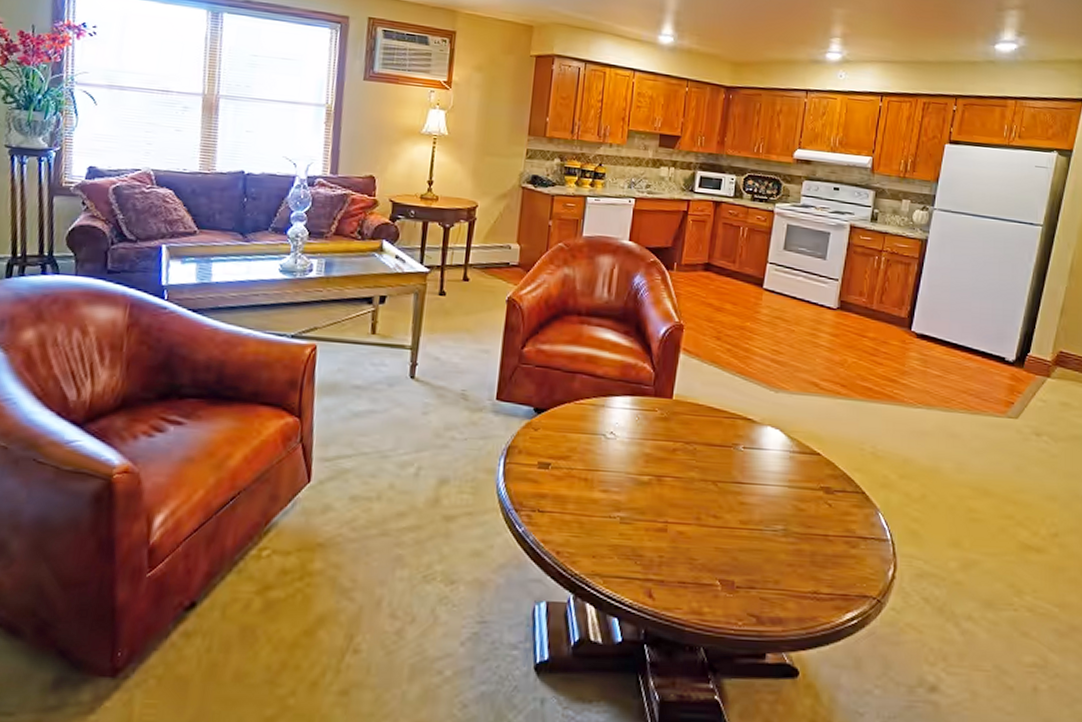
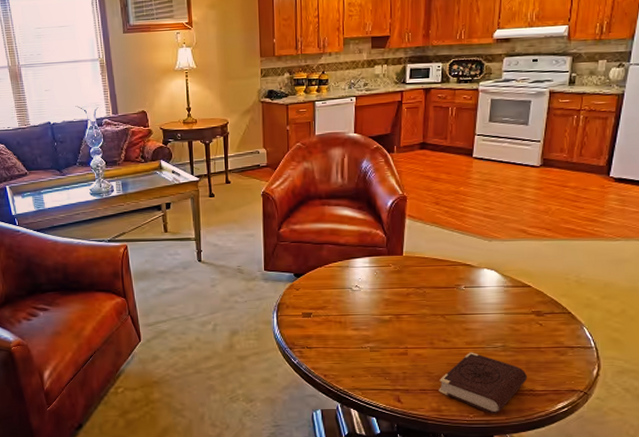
book: none [702,534,811,623] -> present [438,352,527,414]

